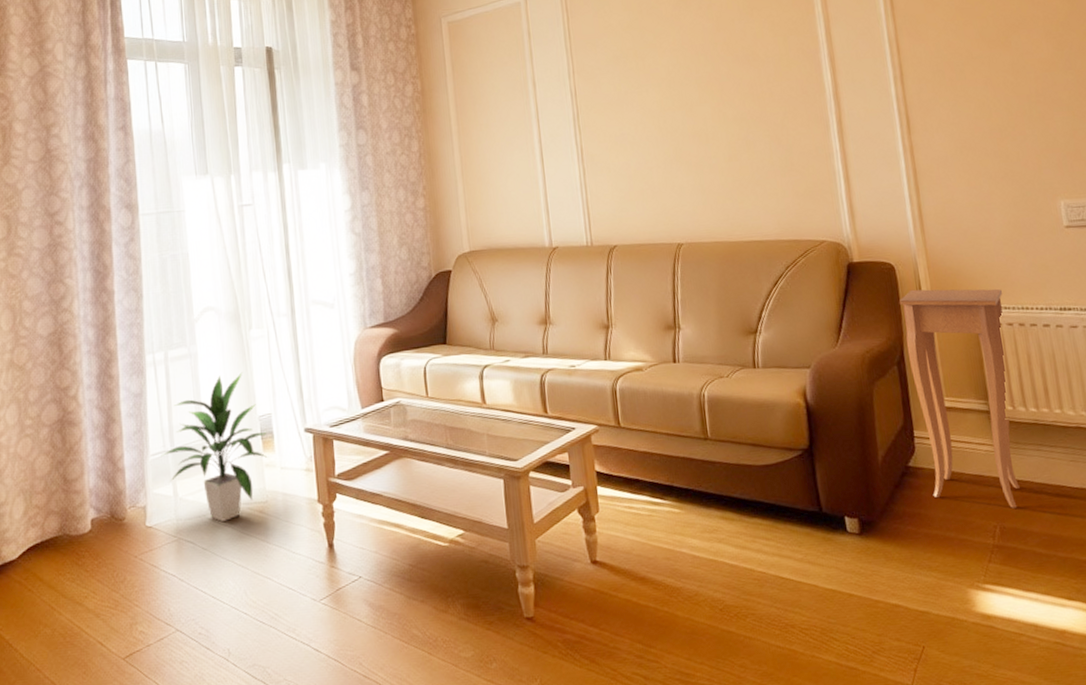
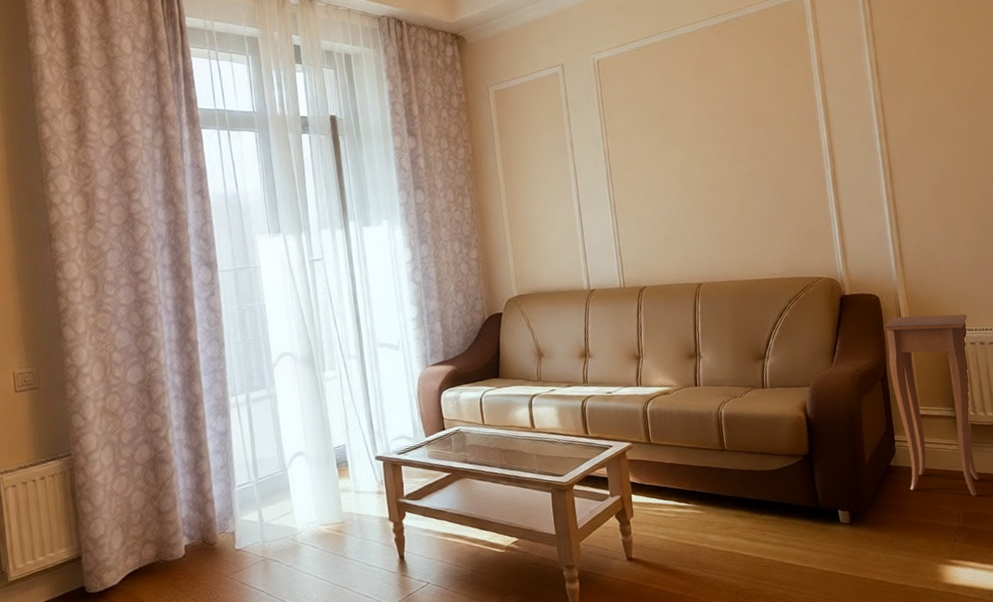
indoor plant: present [161,372,268,522] -> none [246,409,343,542]

